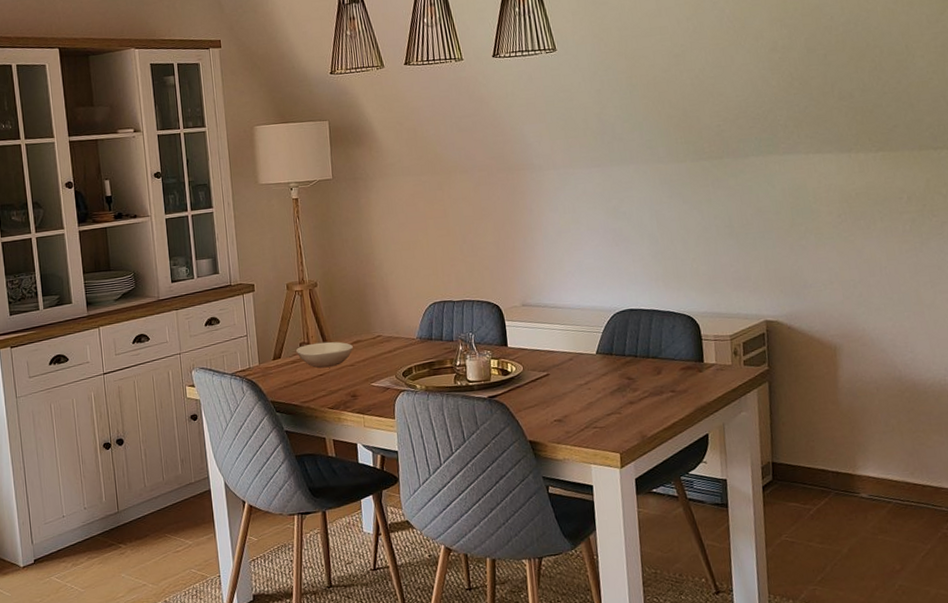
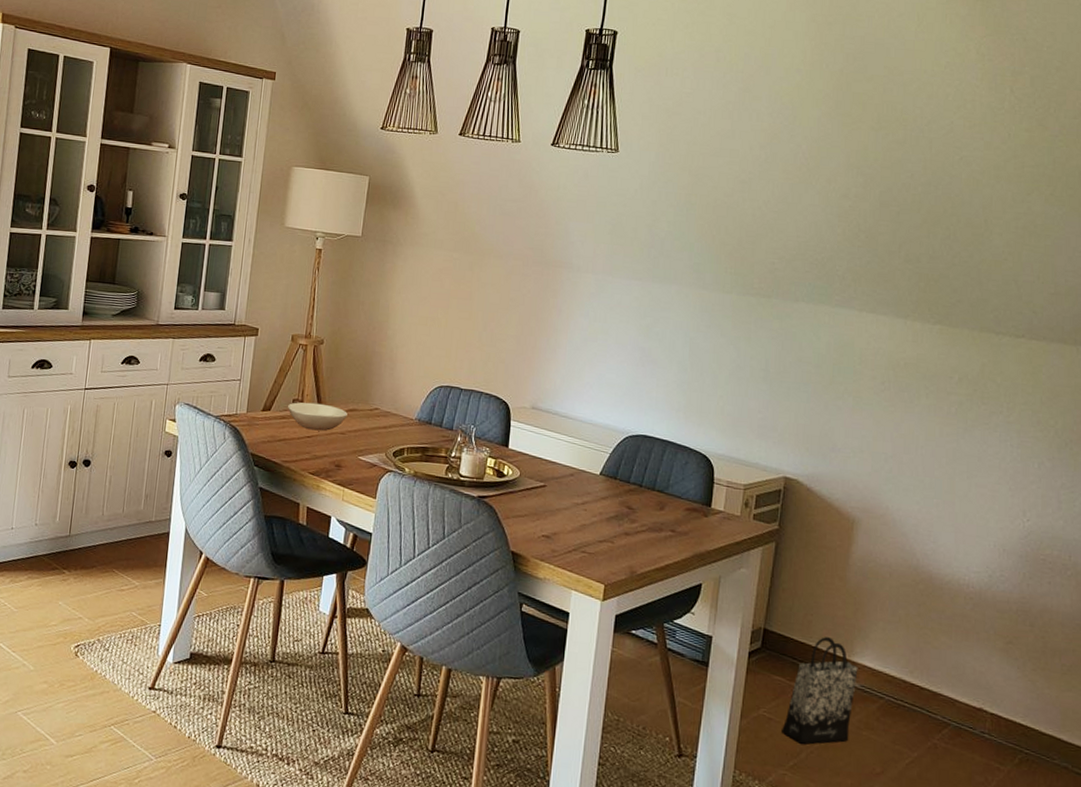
shopping bag: none [805,458,867,559] -> present [782,637,858,745]

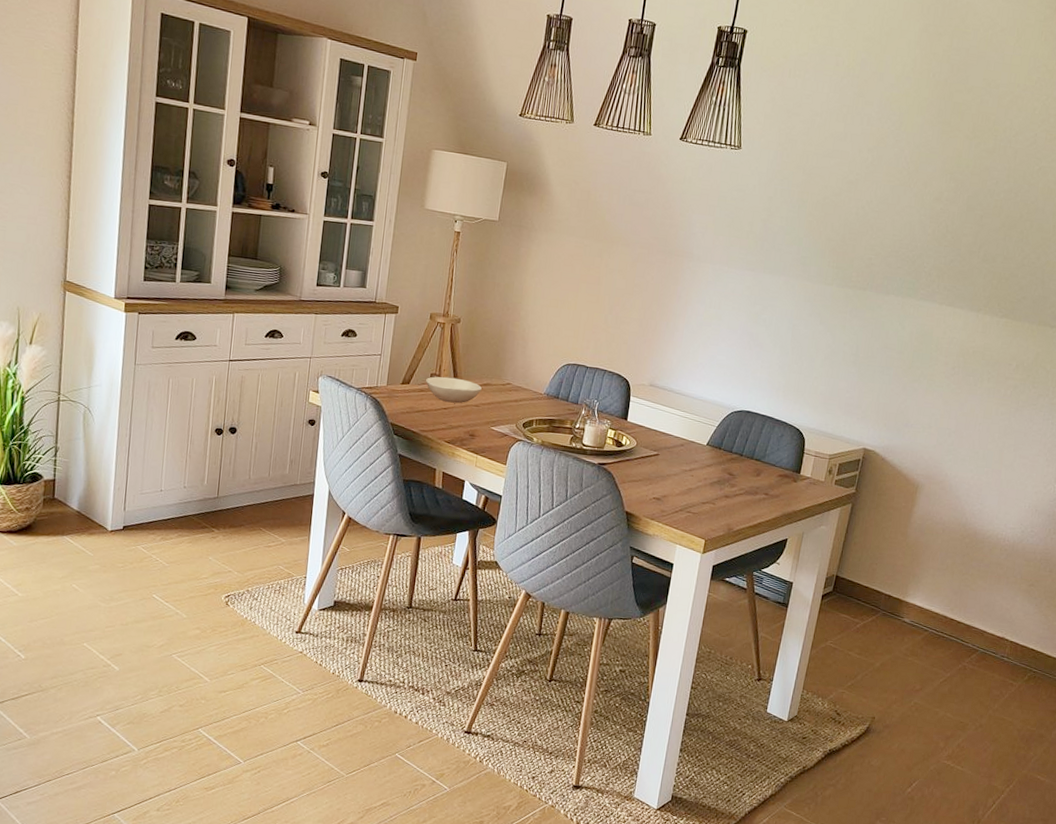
shopping bag: present [782,637,858,745] -> none [843,582,910,669]

